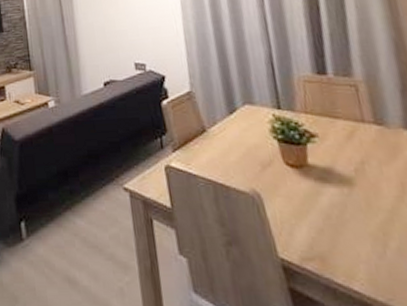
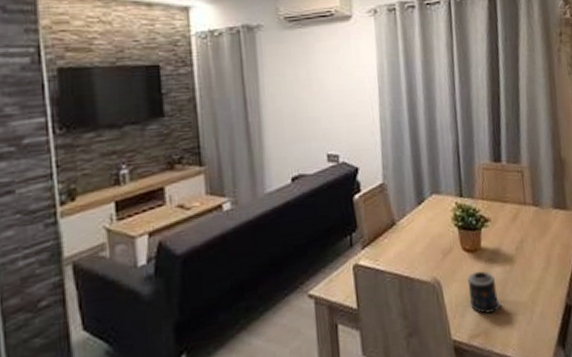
candle: none [293,189,340,237] -> present [467,271,501,314]

